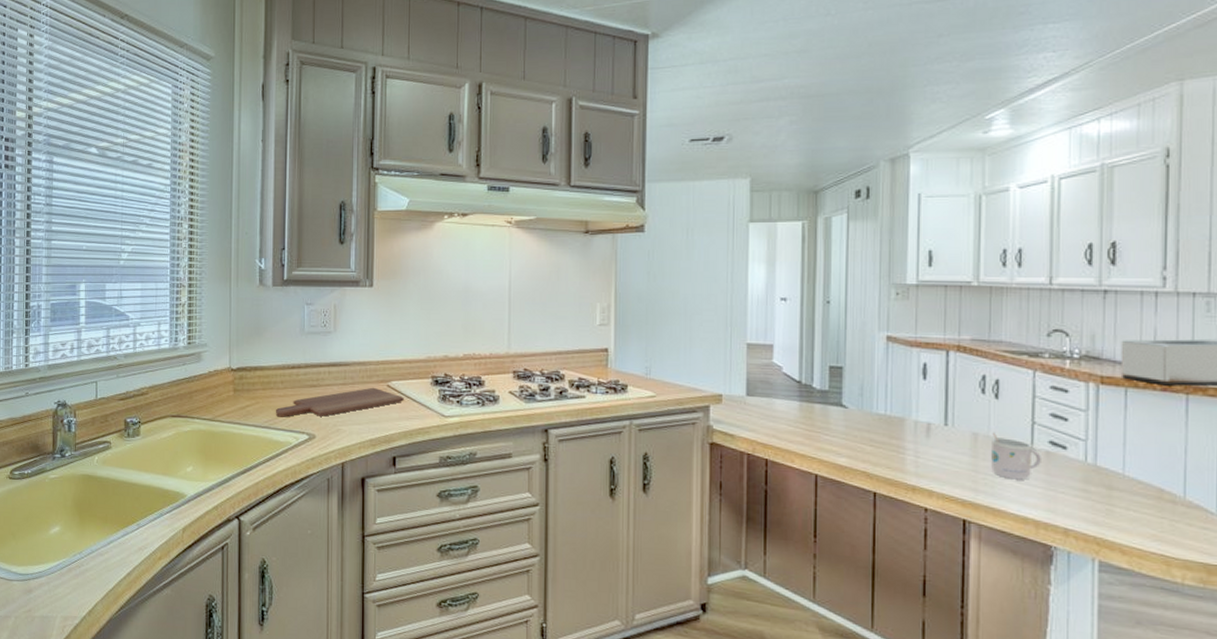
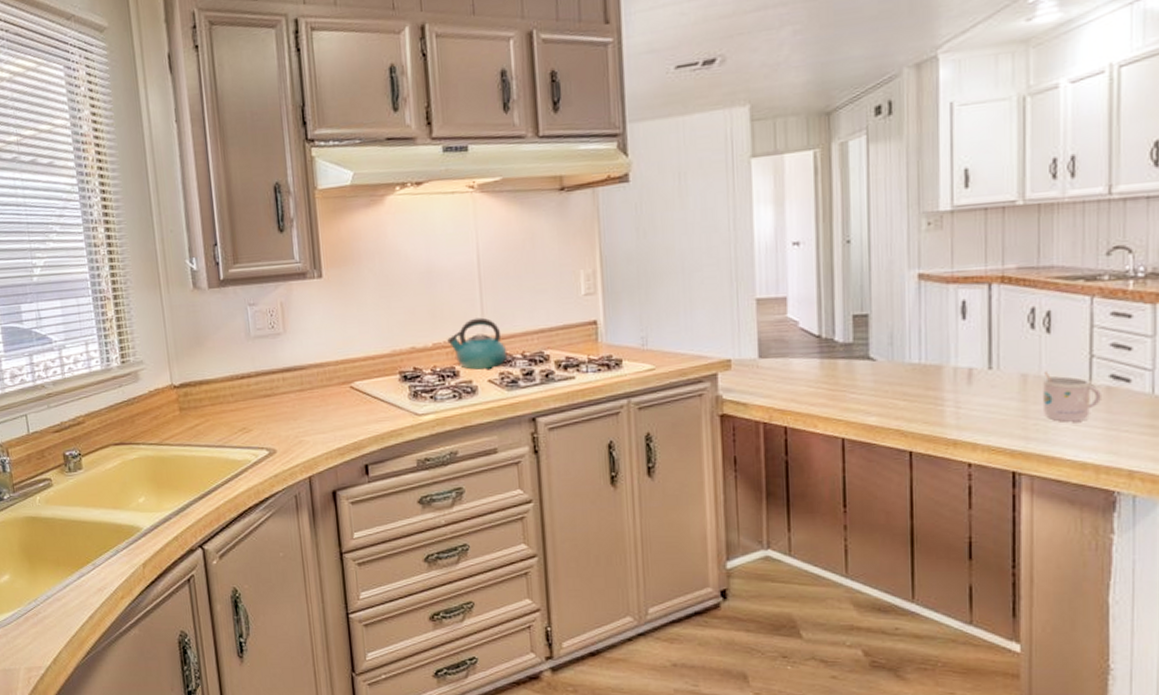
cutting board: present [275,387,404,417] -> none [228,390,371,434]
kettle: none [476,335,528,382] -> present [447,317,508,370]

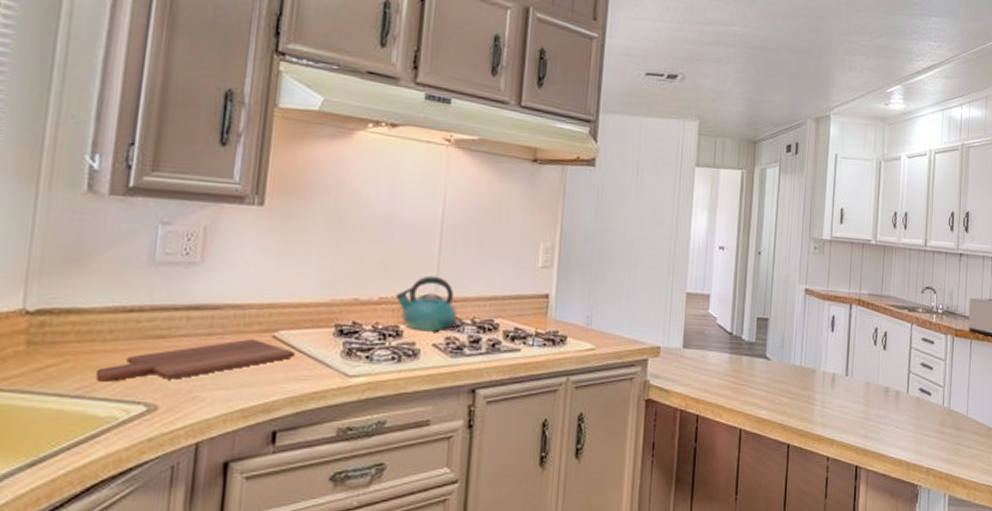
cutting board: none [228,390,371,434] -> present [95,338,295,382]
mug: present [1043,370,1101,422] -> none [878,381,914,425]

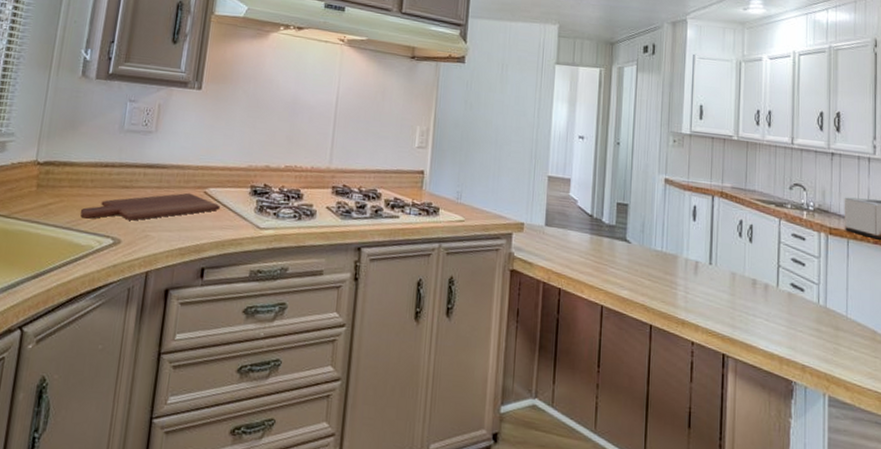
kettle: present [396,275,458,332] -> none [298,150,347,197]

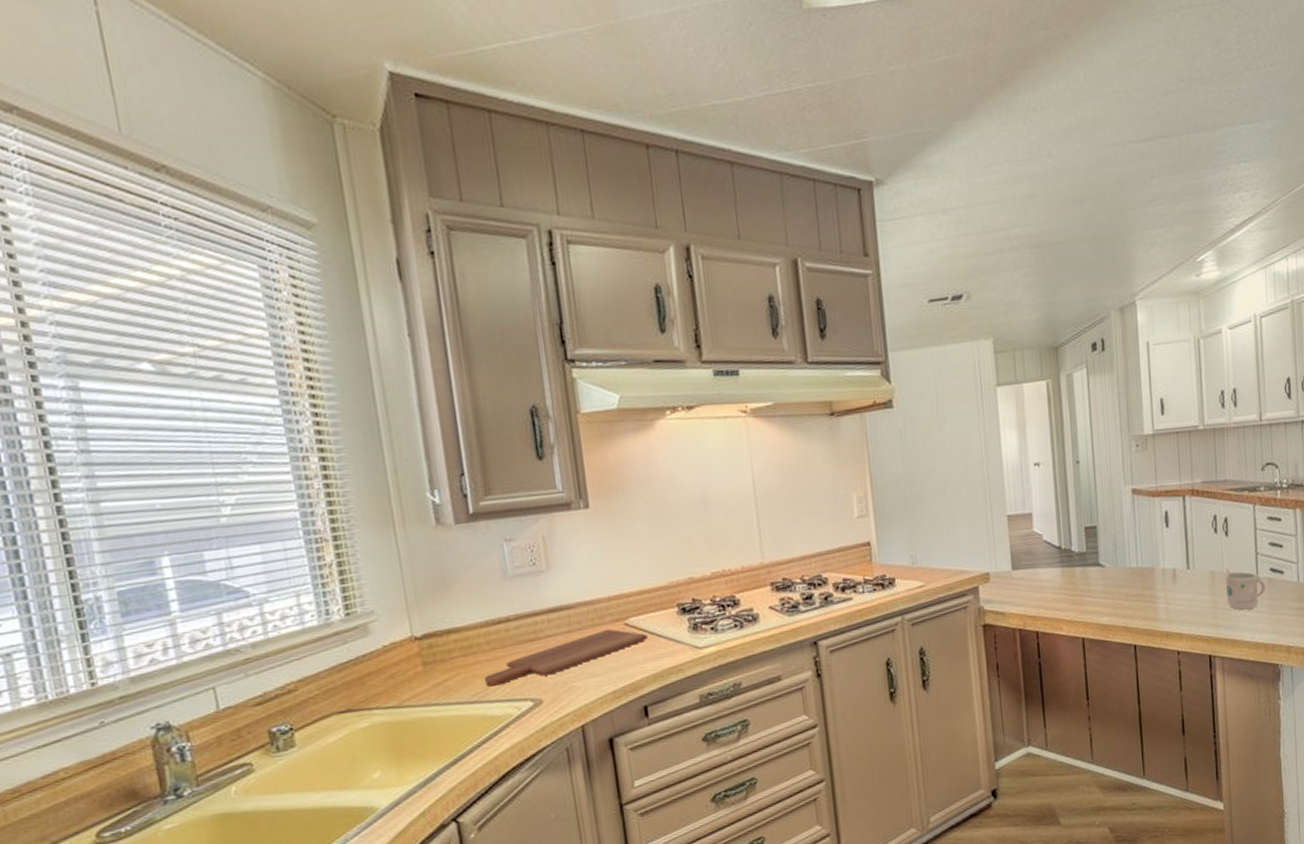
mug: none [746,272,785,318] -> present [1225,568,1265,610]

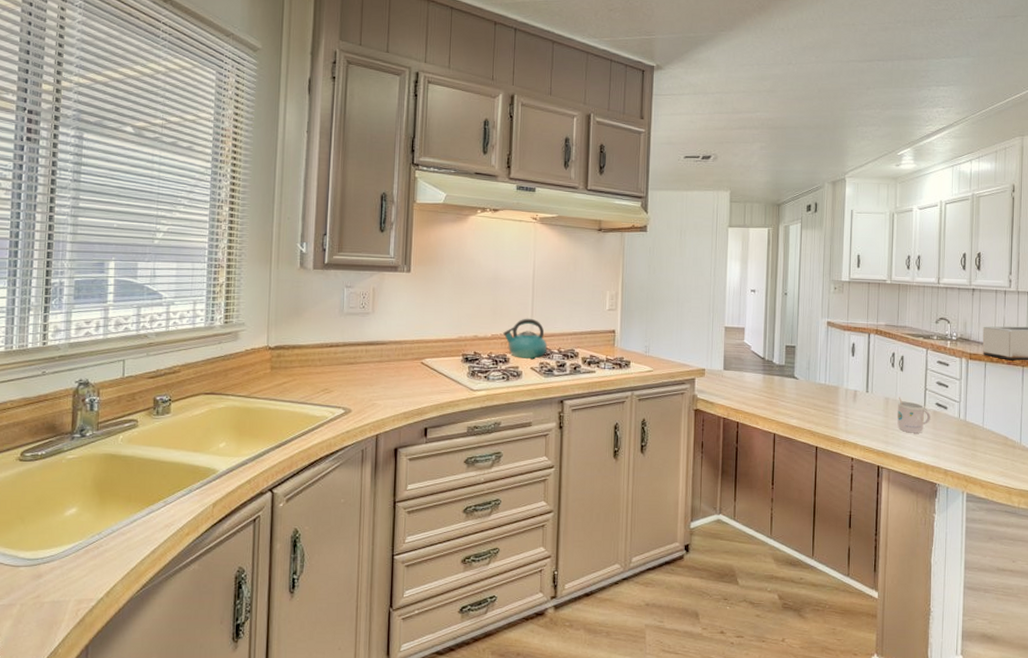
cutting board: present [484,628,648,687] -> none [312,364,436,393]
kettle: none [726,543,787,598] -> present [503,318,548,359]

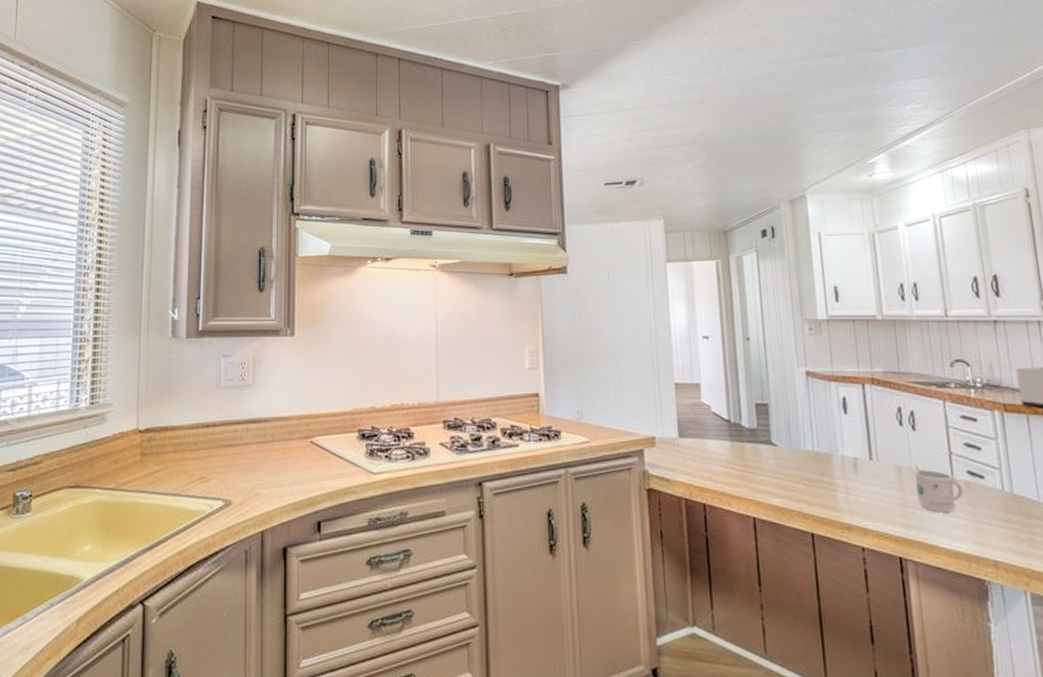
kettle: present [503,318,548,359] -> none [404,383,459,432]

